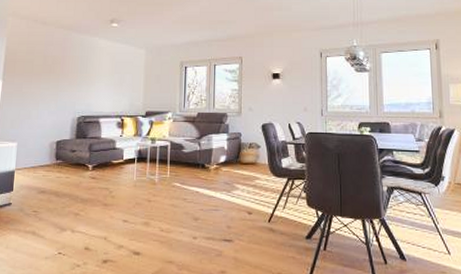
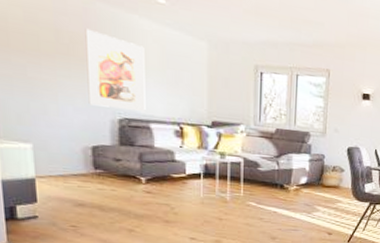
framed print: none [58,52,100,110] -> present [85,28,146,113]

